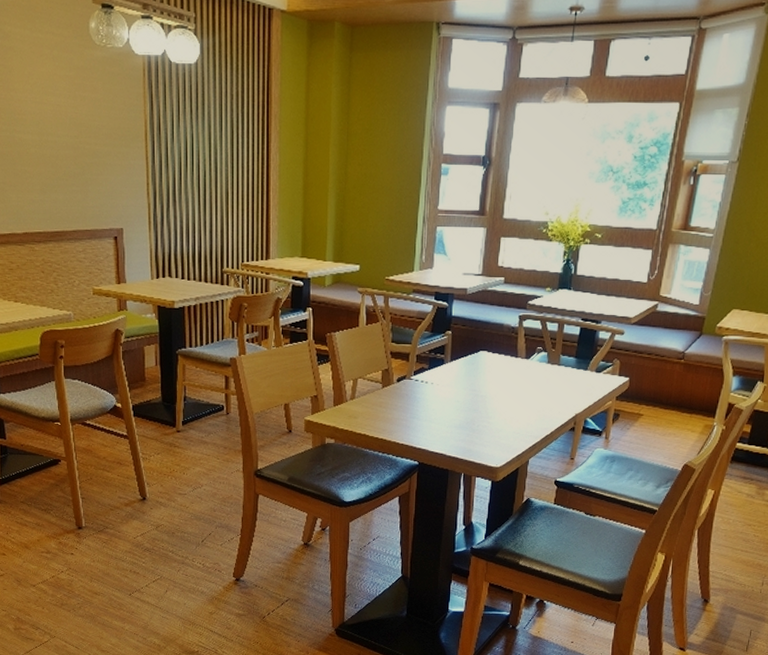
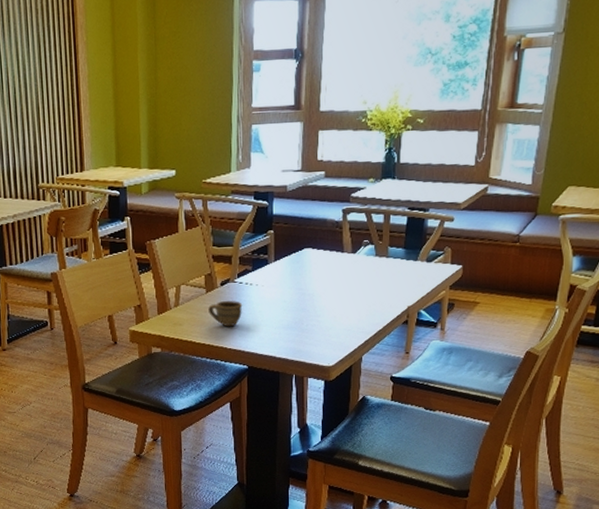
cup: none [383,397,417,423] -> present [208,301,243,327]

